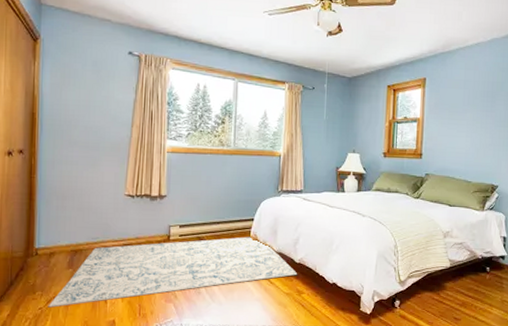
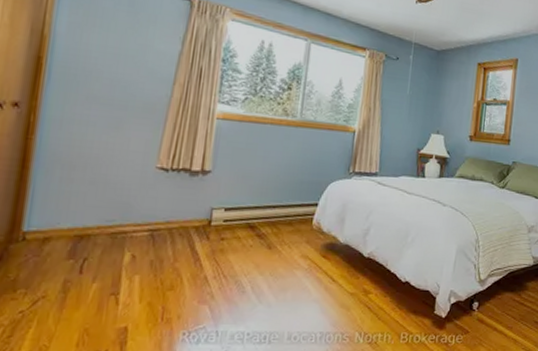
rug: present [48,236,297,308] -> none [32,224,365,311]

